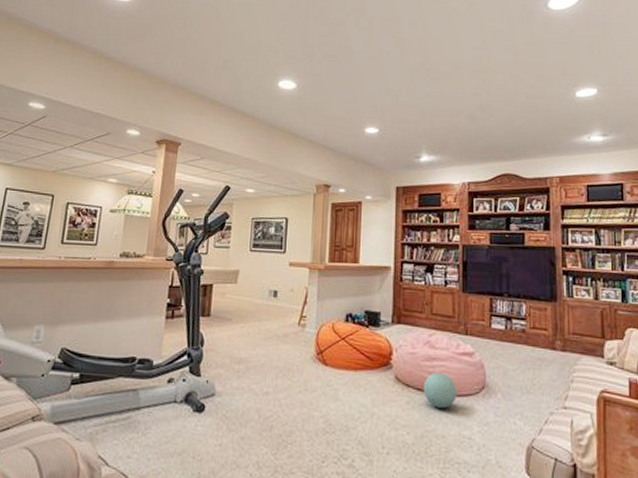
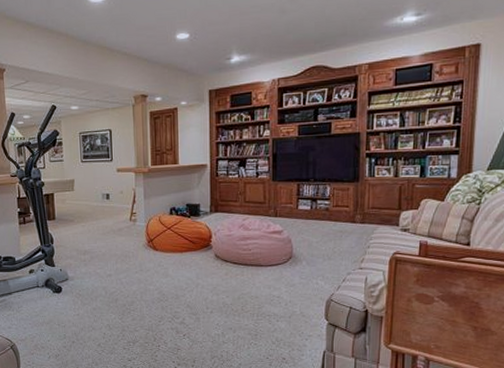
ball: present [423,372,456,408] -> none [239,249,267,276]

